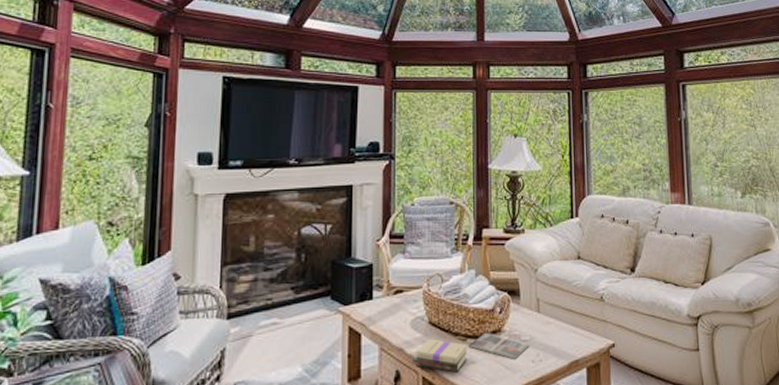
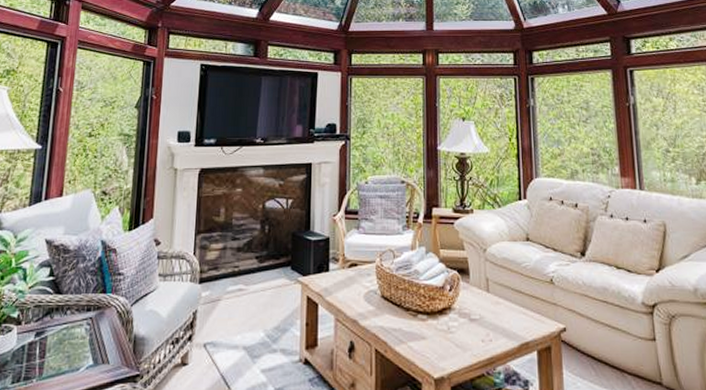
books: present [413,339,468,373] -> none [366,313,419,347]
magazine: present [468,333,530,359] -> none [419,310,480,337]

